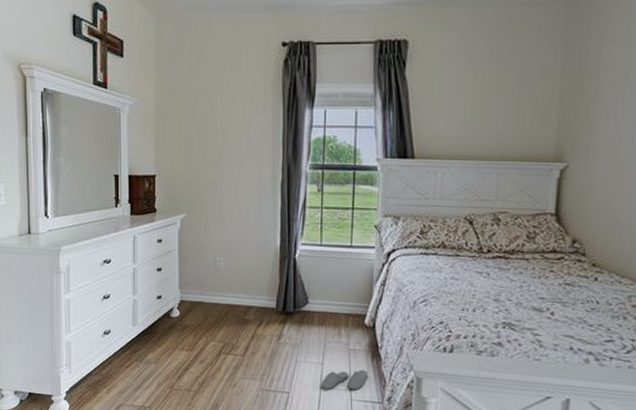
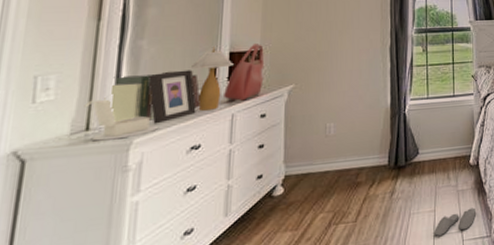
jewelry box: none [25,208,79,245] -> present [84,99,159,142]
books: none [38,188,108,232] -> present [104,70,201,122]
picture frame: none [67,189,105,236] -> present [148,70,196,125]
table lamp: none [96,169,132,229] -> present [188,47,234,111]
handbag: none [126,168,159,224] -> present [224,44,265,101]

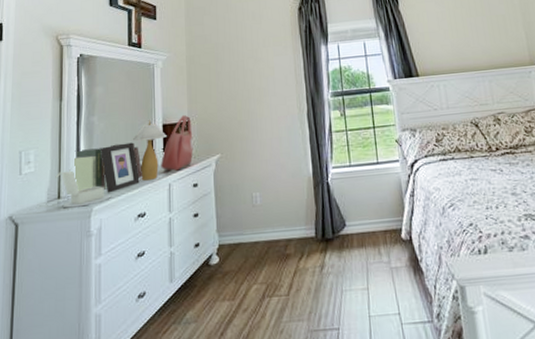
slippers: present [433,207,477,236] -> none [368,288,414,317]

